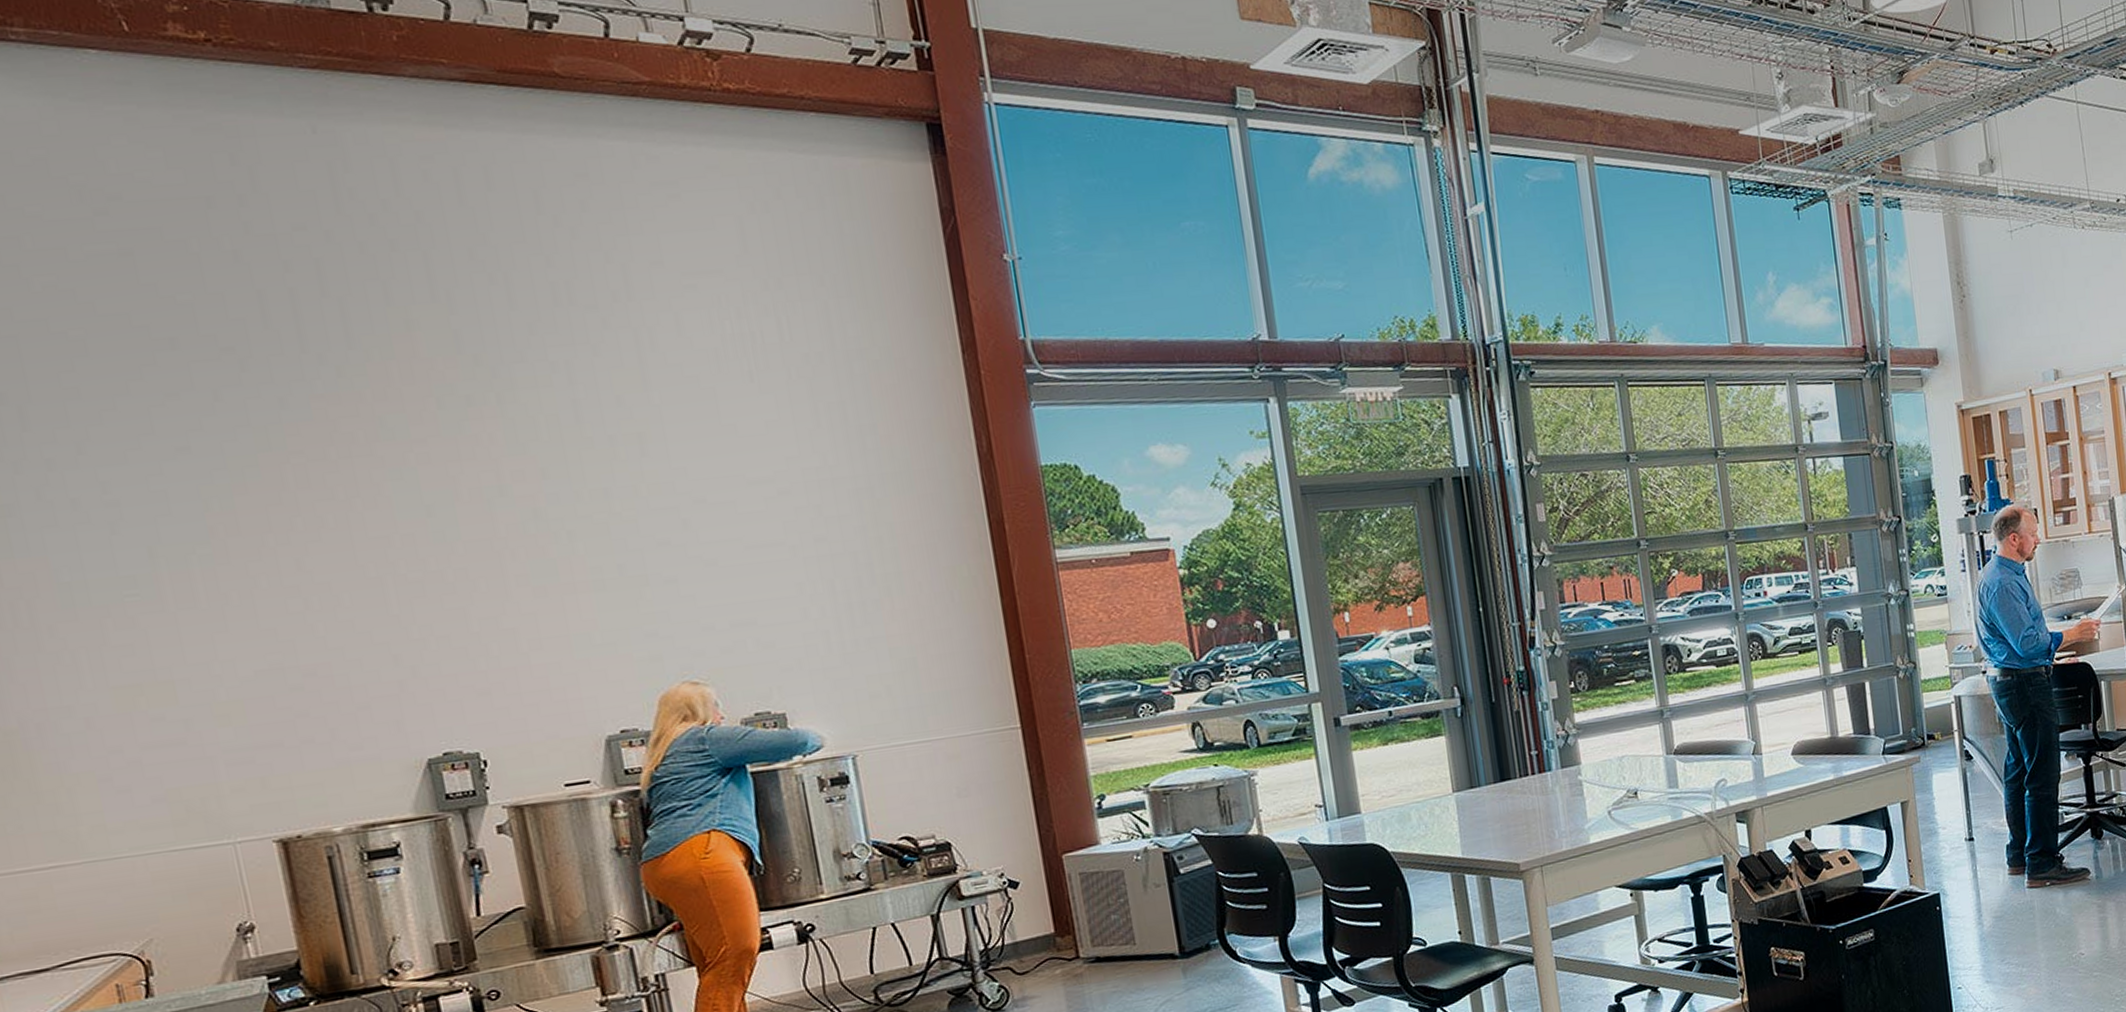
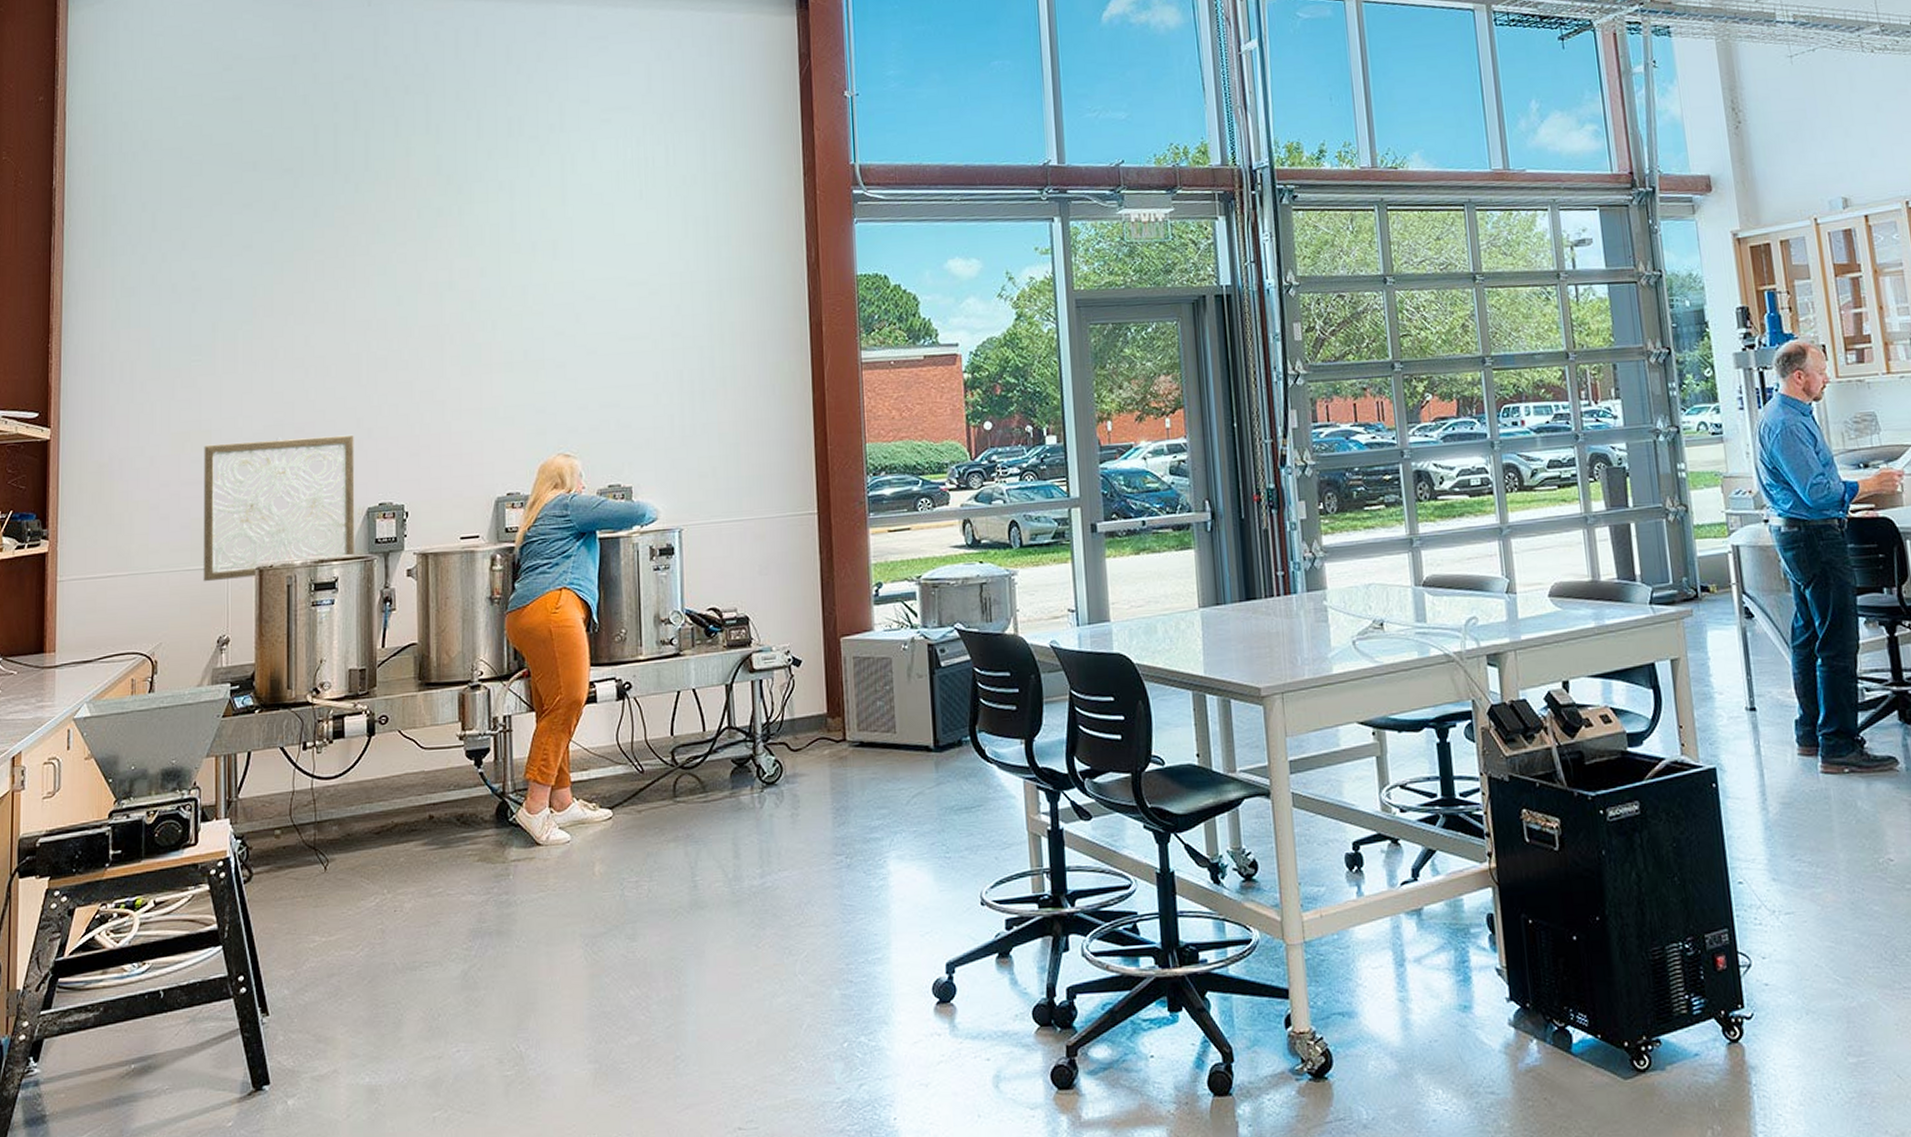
wall art: none [166,675,420,863] -> present [203,434,355,582]

